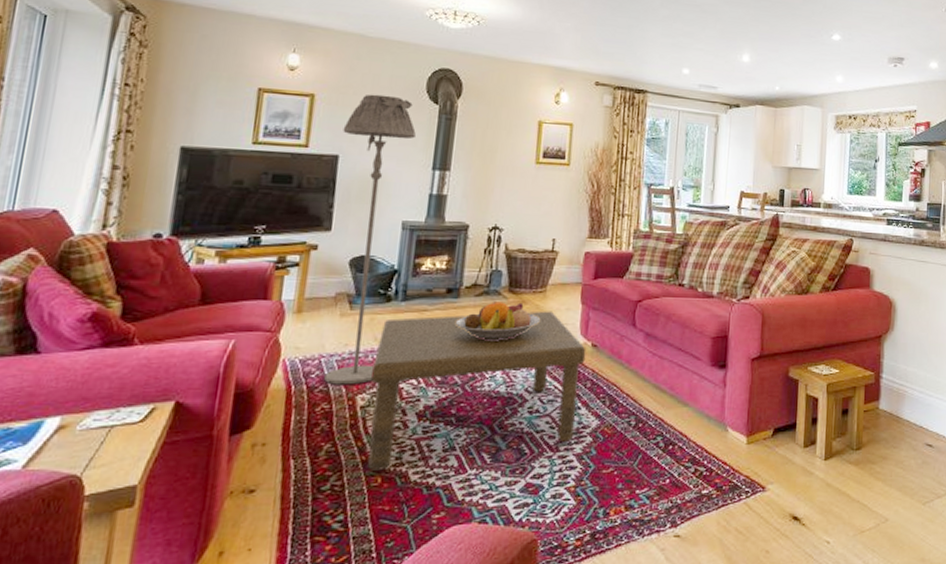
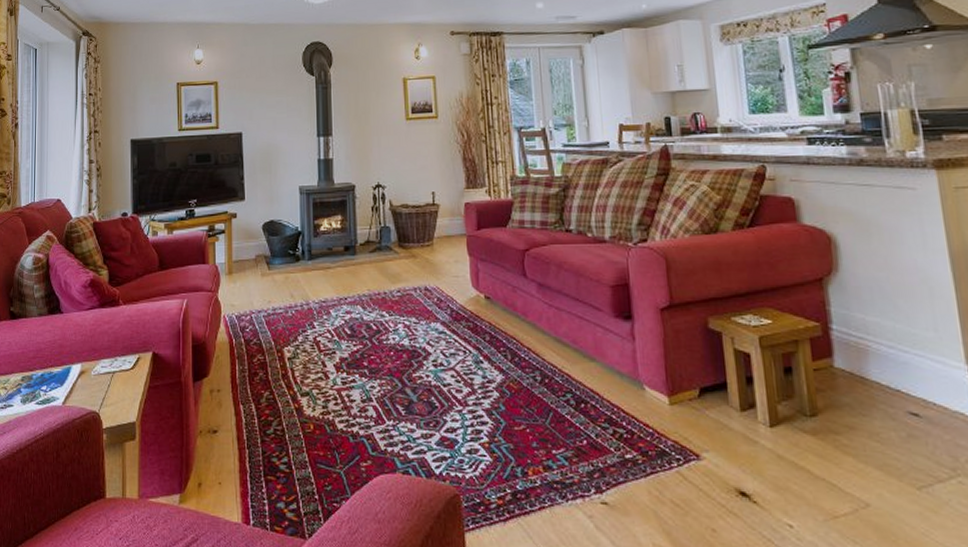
floor lamp: present [324,94,416,385] -> none [242,73,299,338]
coffee table: present [368,311,586,471] -> none [292,264,481,418]
fruit bowl: present [454,301,541,340] -> none [355,257,432,294]

